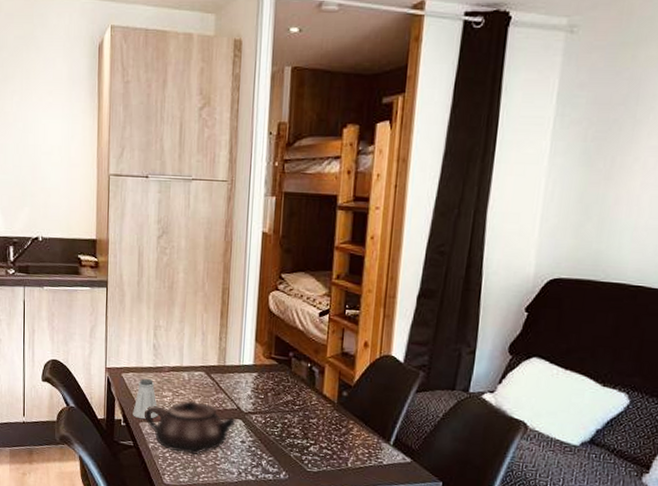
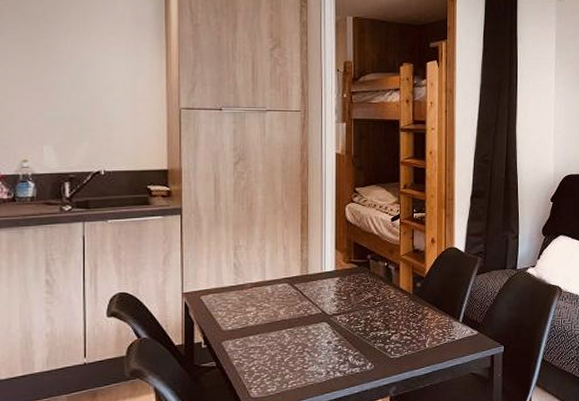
saltshaker: present [133,379,158,419] -> none [214,298,242,338]
teapot: present [145,401,236,455] -> none [227,312,321,364]

